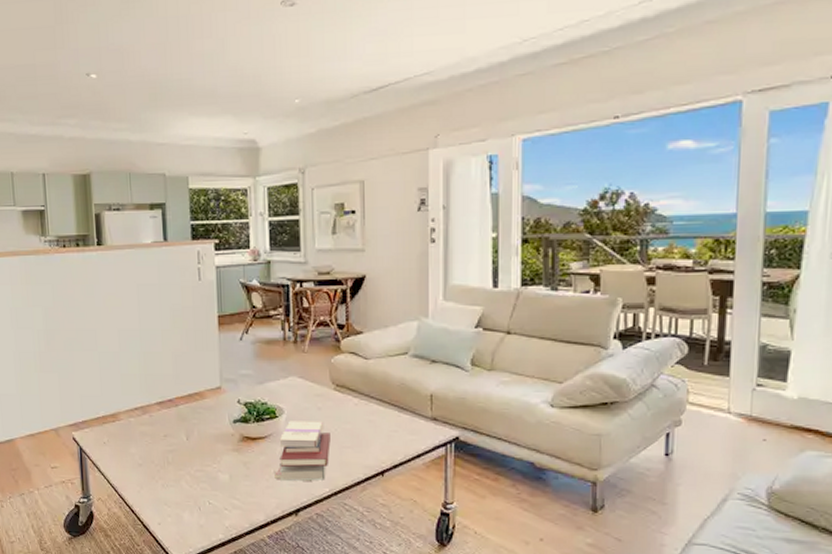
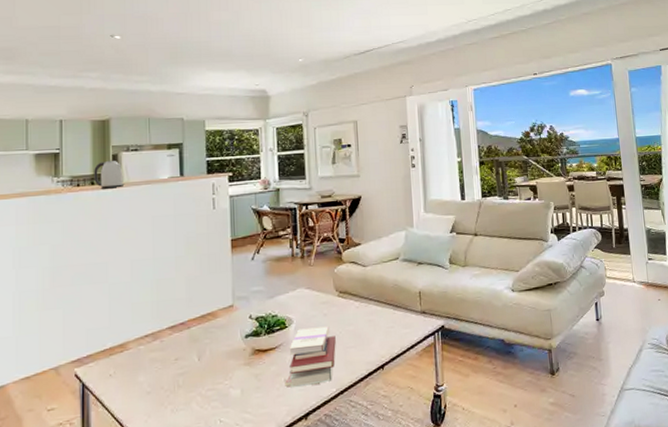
kettle: none [78,220,108,252] -> present [94,160,124,189]

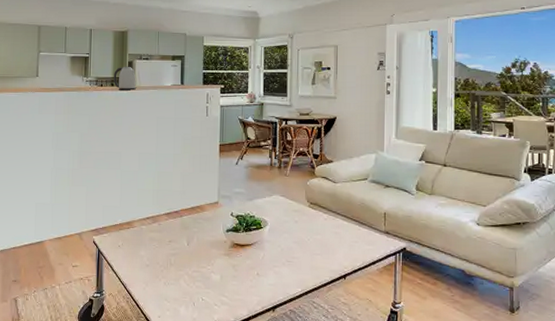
books: present [285,326,336,388] -> none [257,231,304,282]

